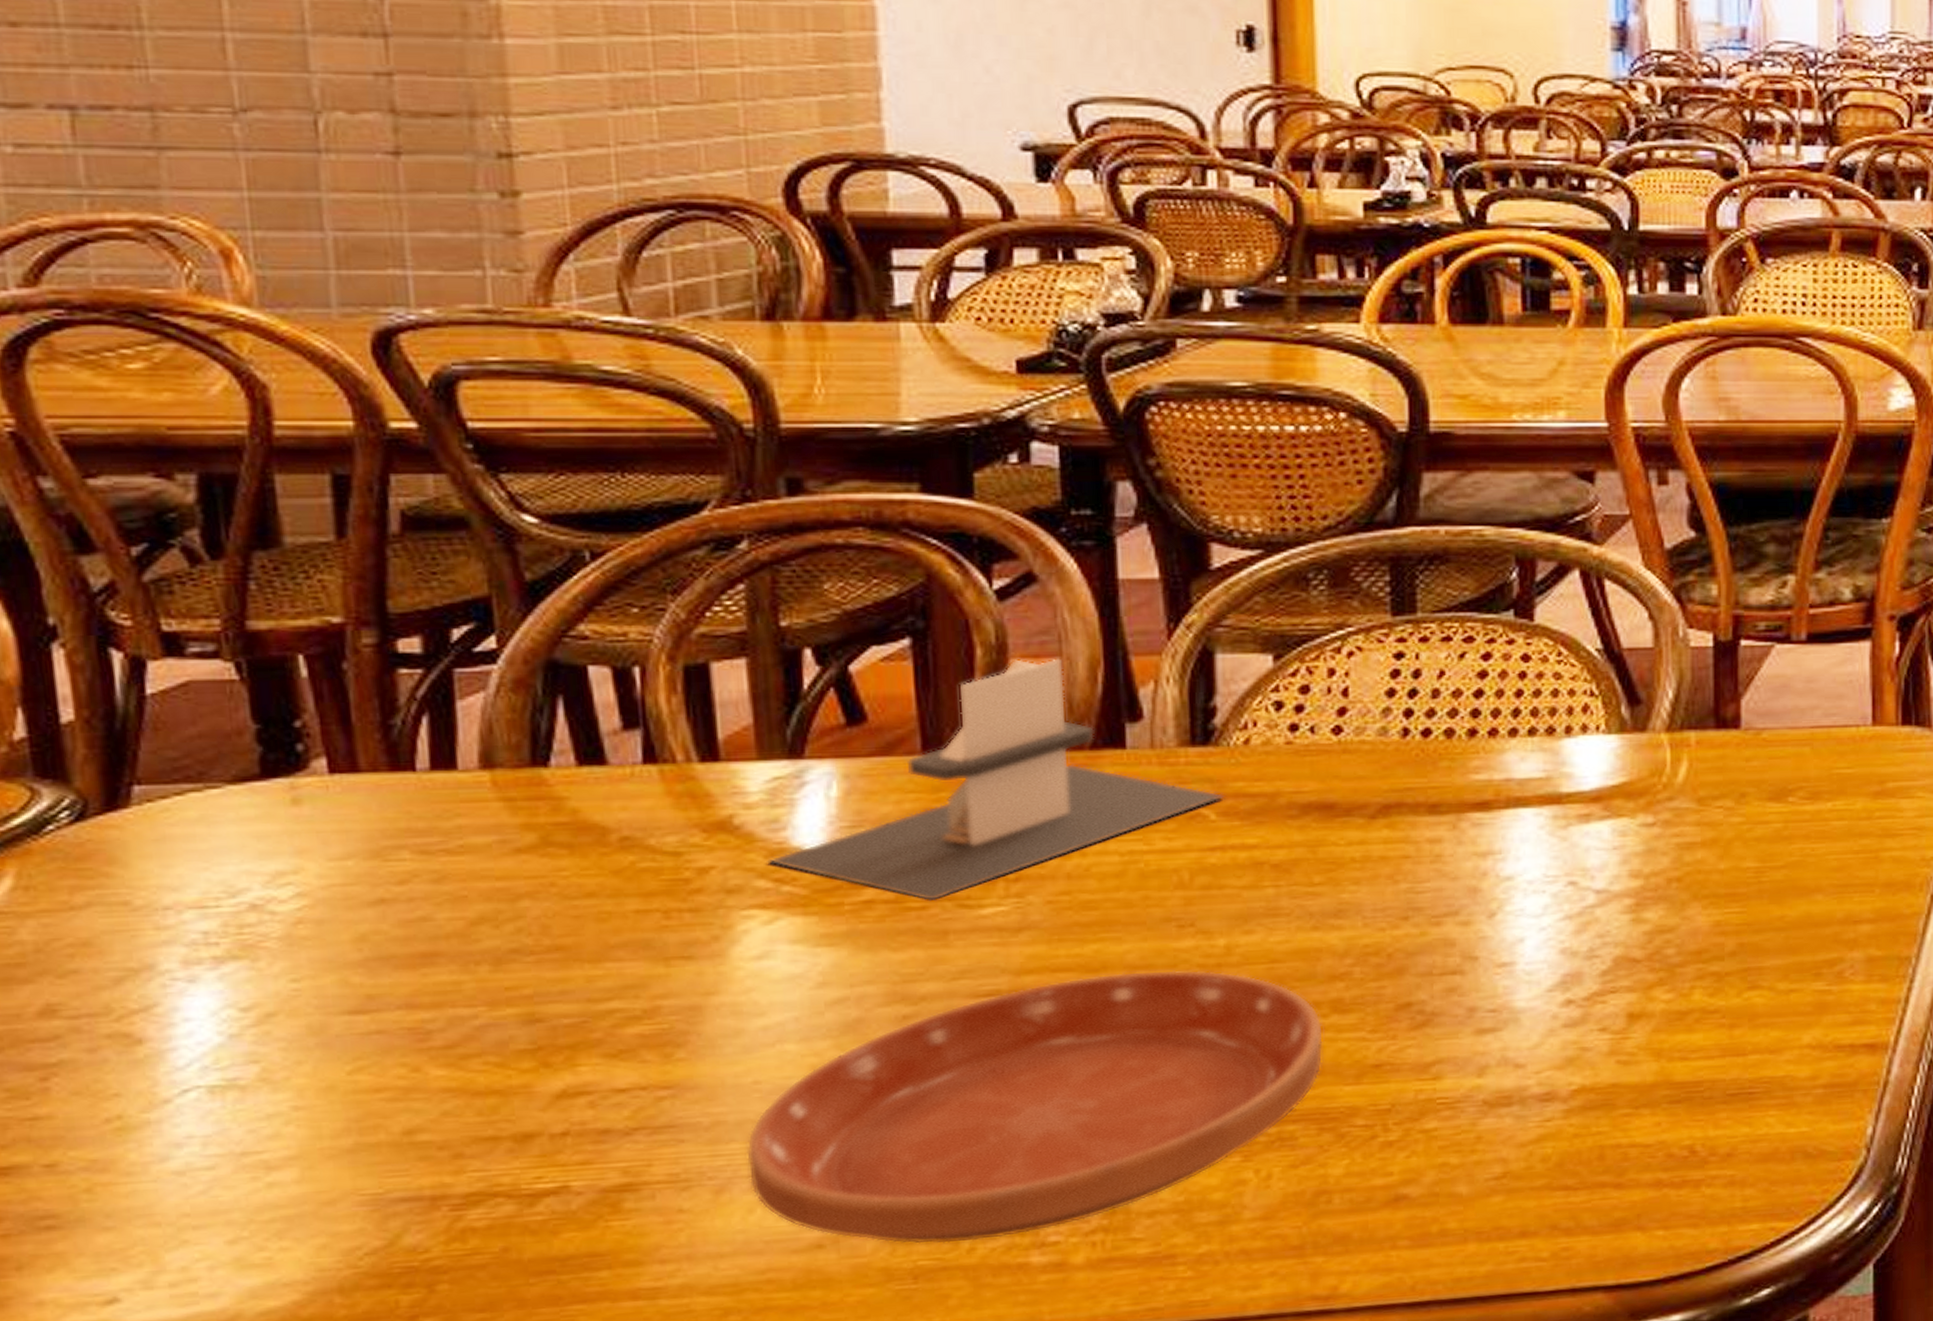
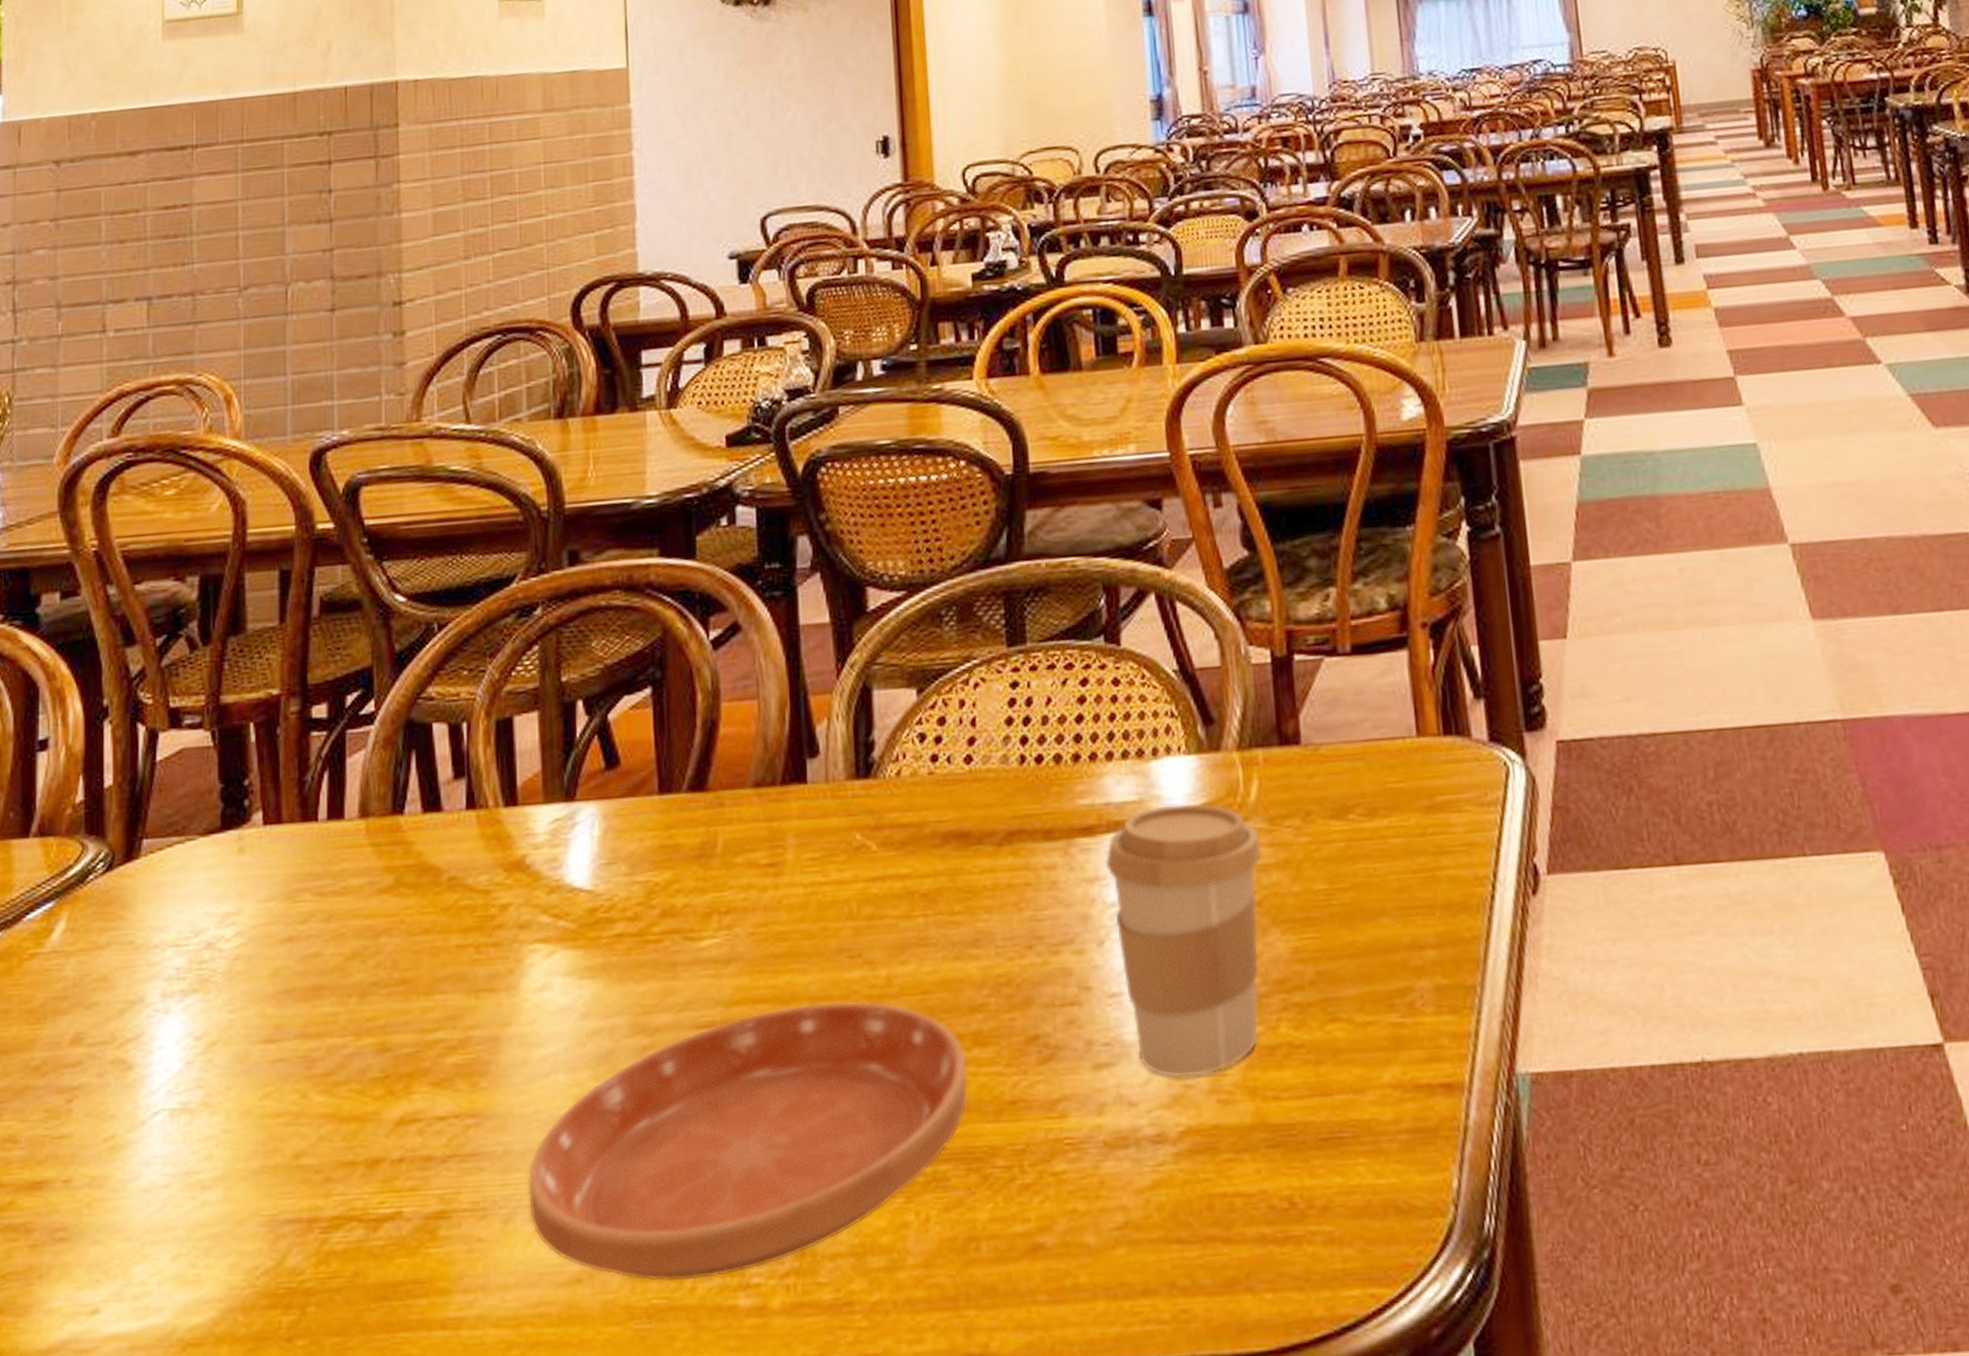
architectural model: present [767,658,1225,902] -> none [548,700,883,935]
coffee cup: none [1501,781,1687,1042] -> present [1105,802,1263,1079]

